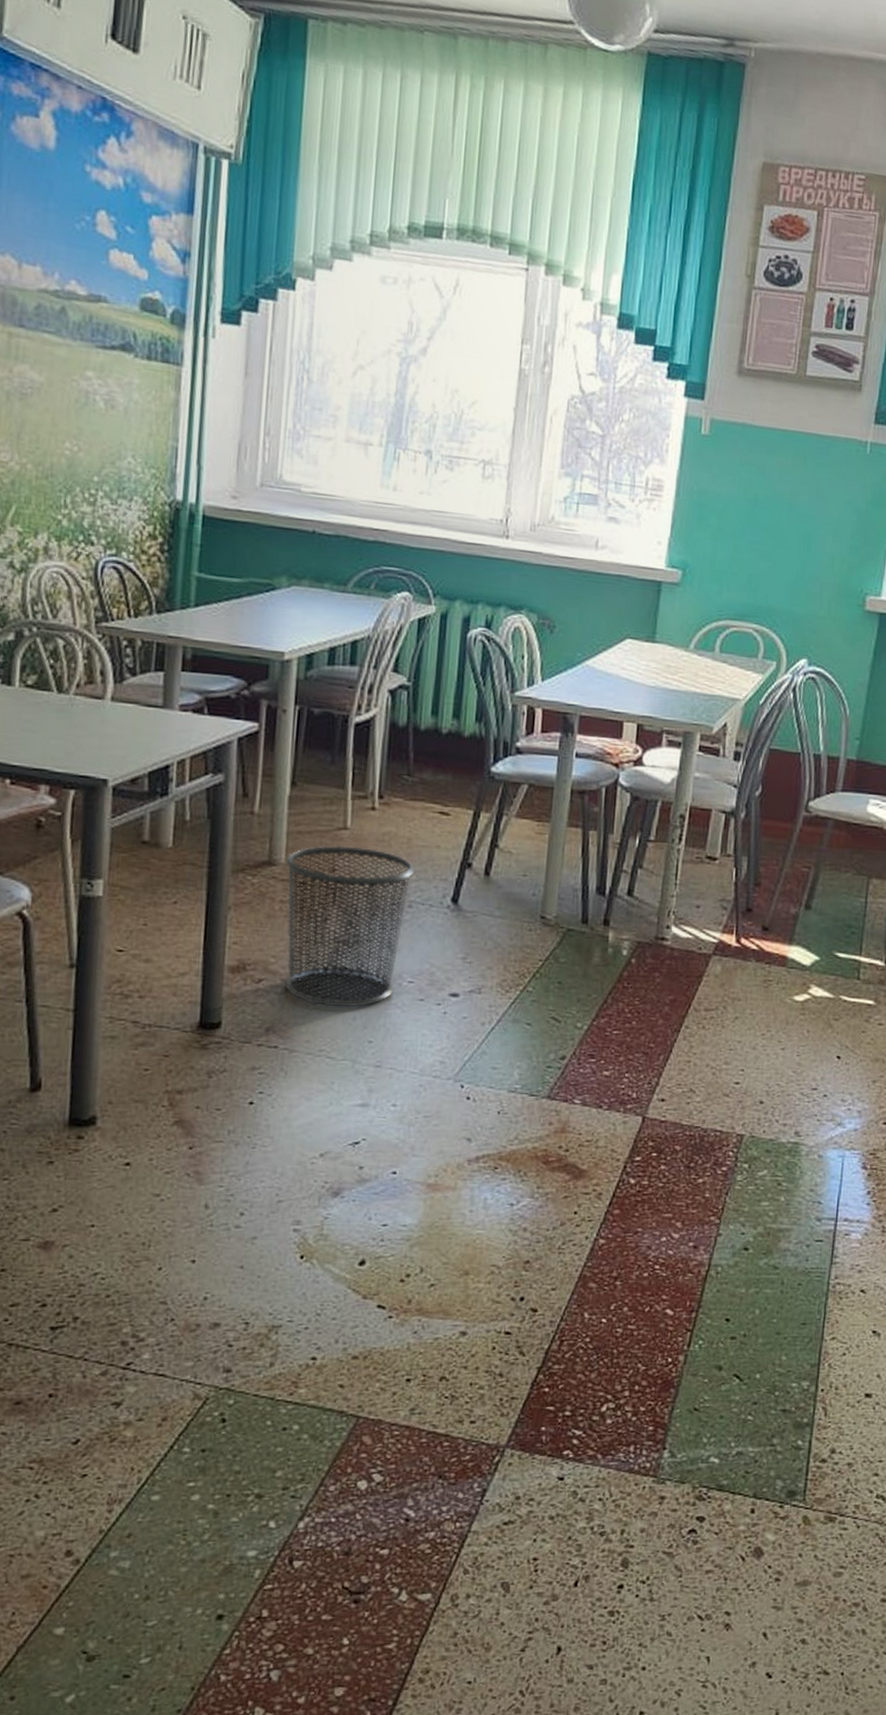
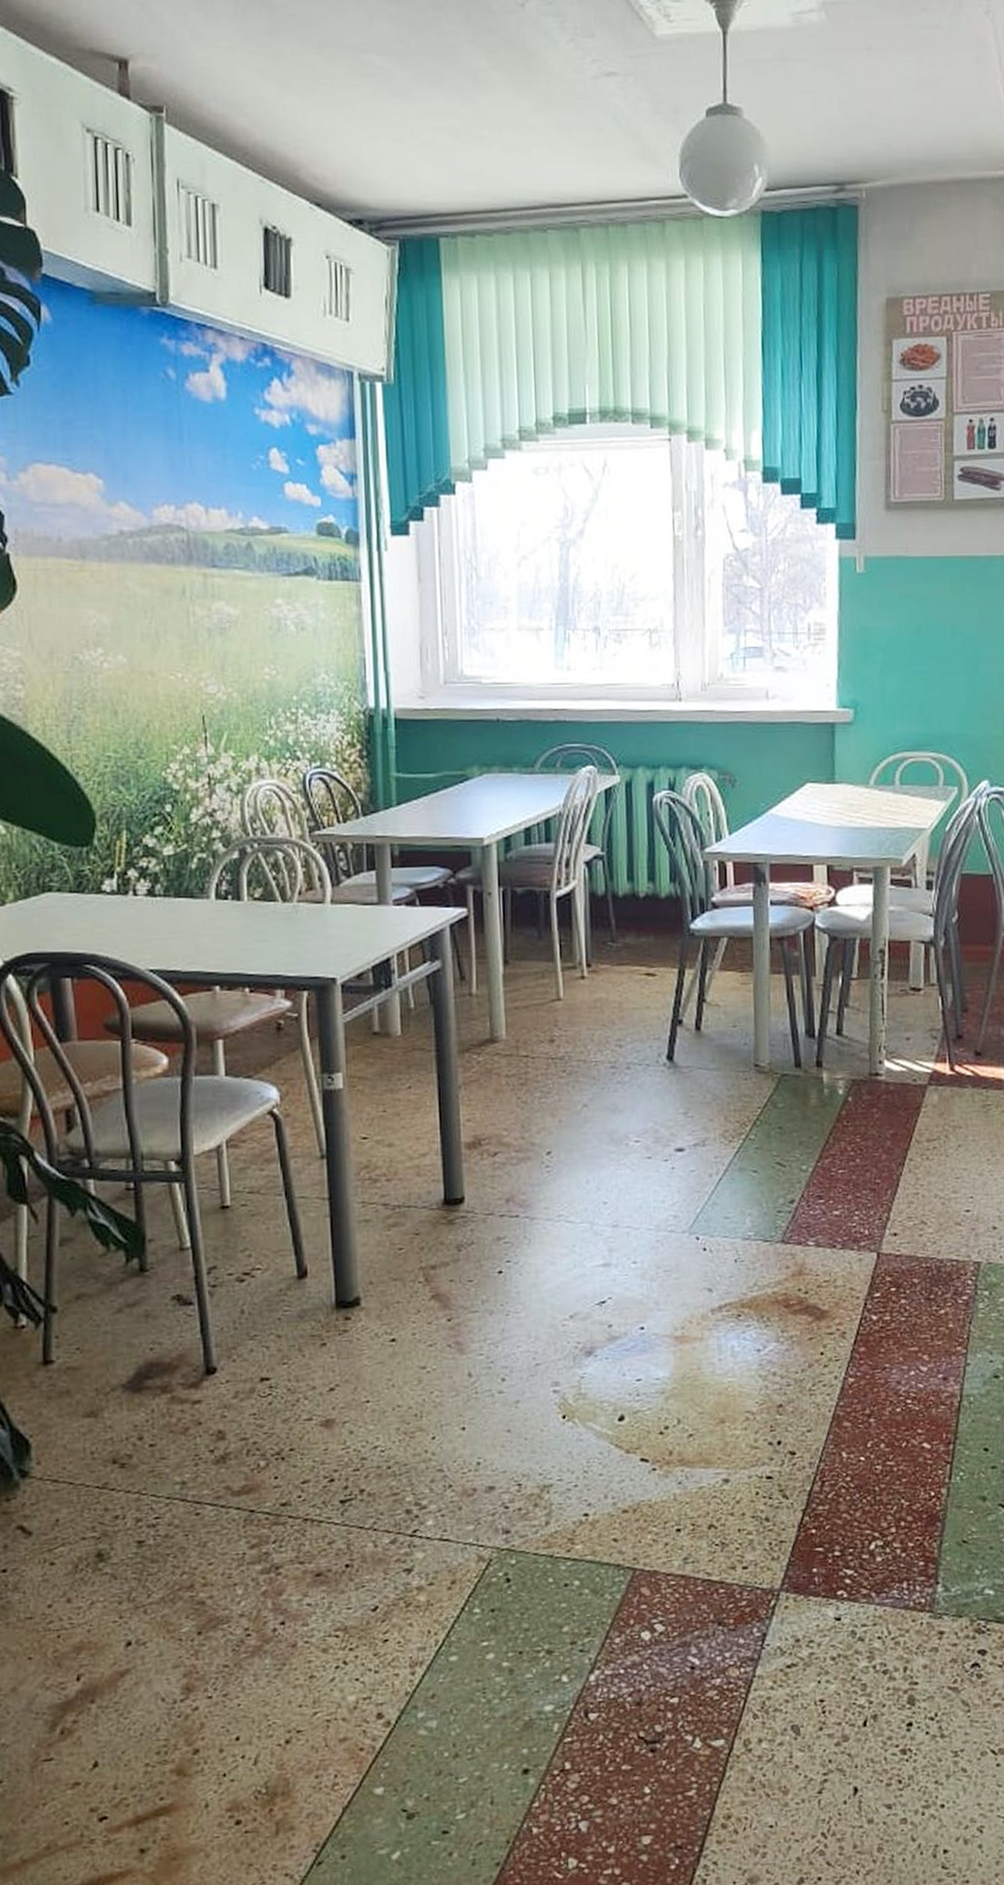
waste bin: present [285,845,415,1007] -> none [506,1015,629,1173]

